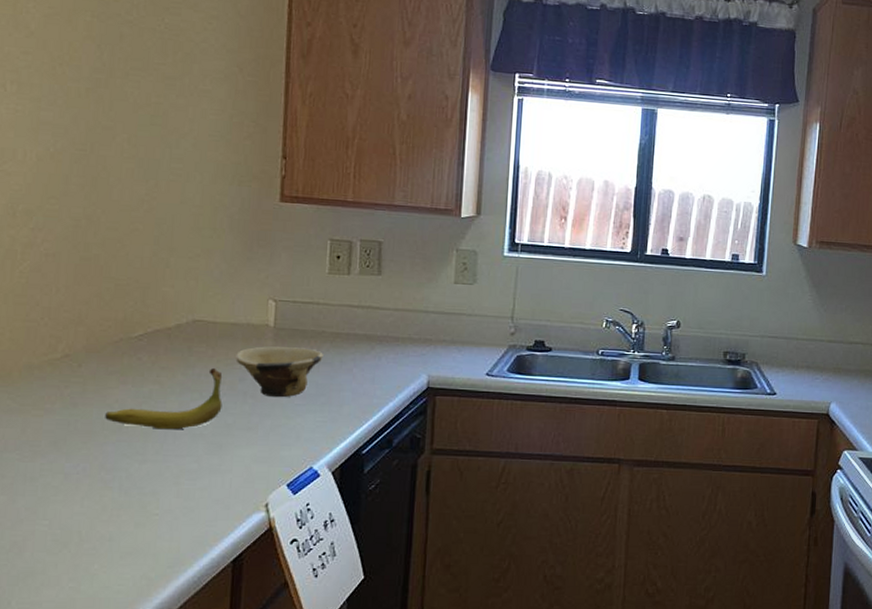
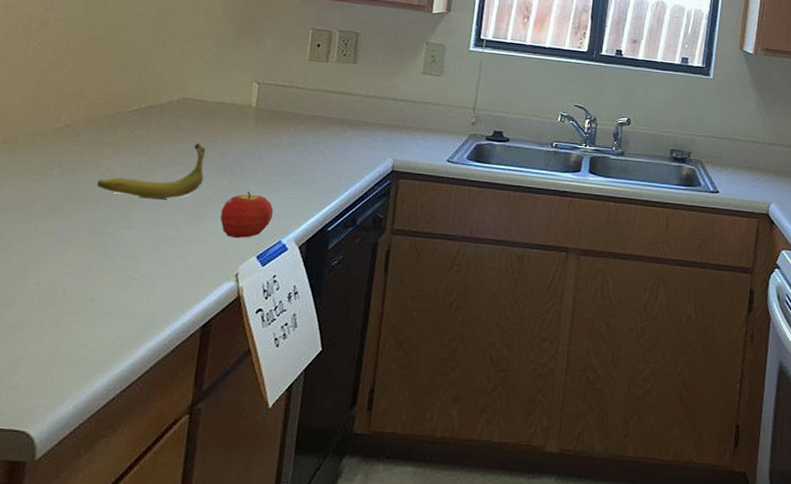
bowl: present [234,346,323,398] -> none [218,125,299,174]
fruit: none [244,416,301,466] -> present [220,191,273,238]

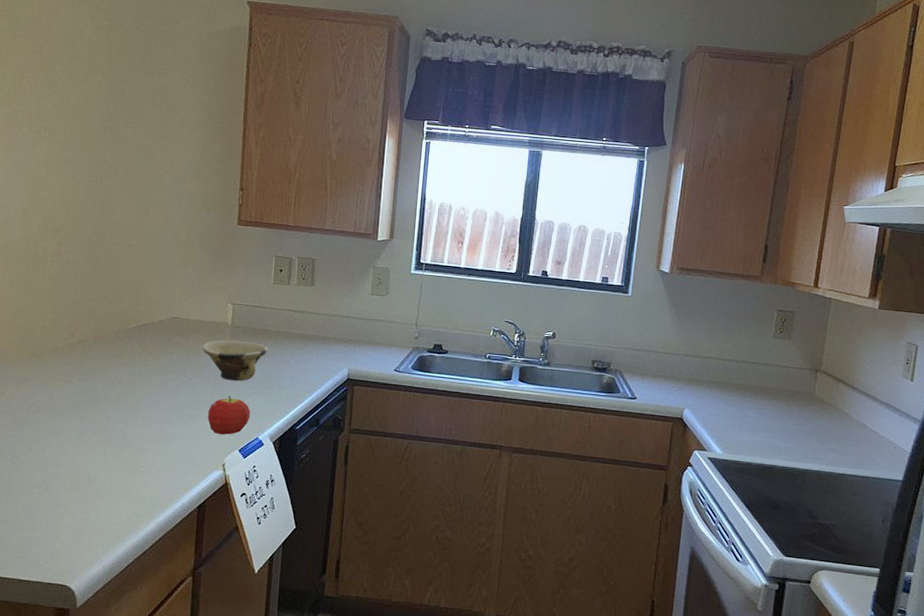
banana: present [97,142,206,200] -> none [108,355,193,402]
bowl: none [218,125,299,174] -> present [202,340,268,381]

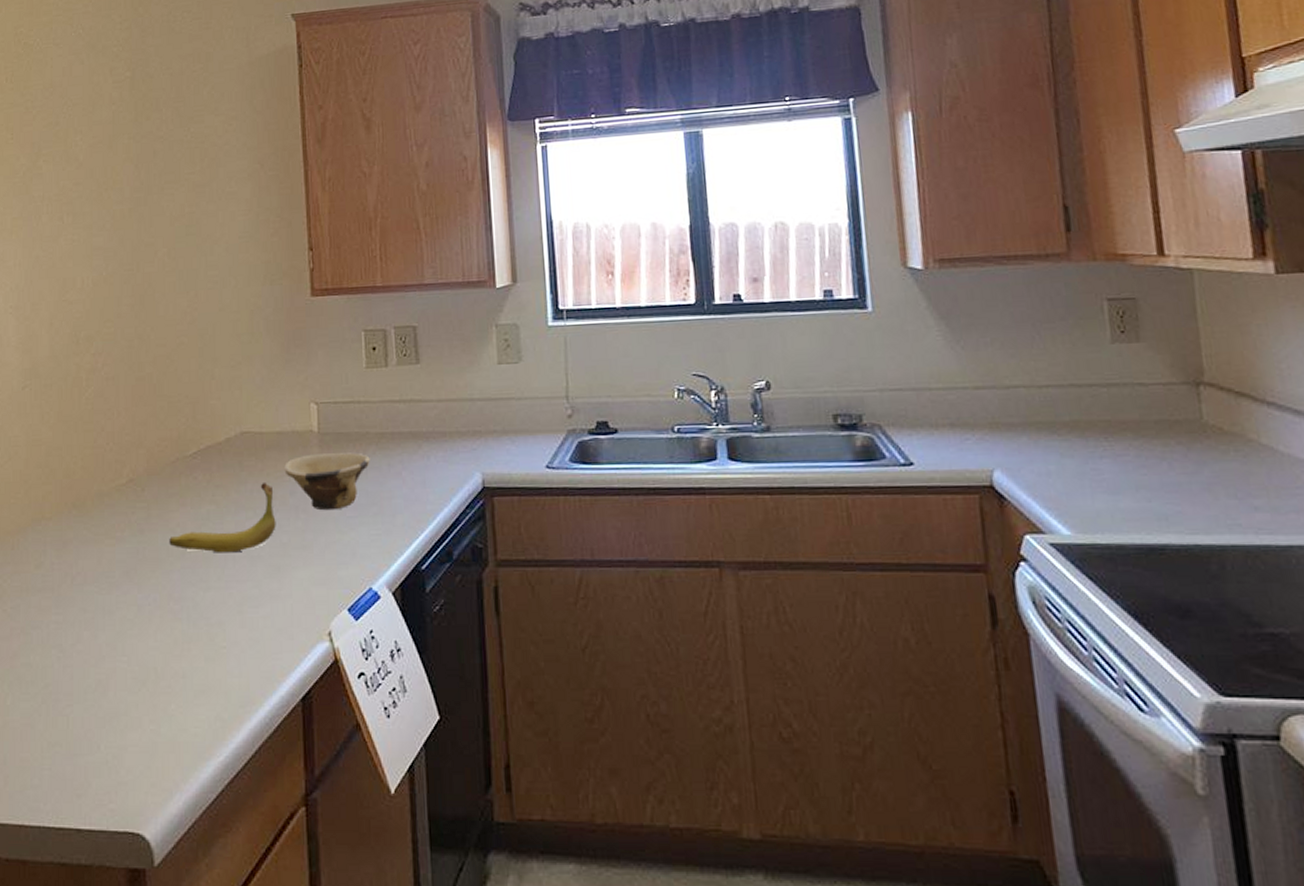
banana: none [108,355,193,402] -> present [169,481,276,553]
fruit: present [208,396,250,435] -> none [301,532,357,589]

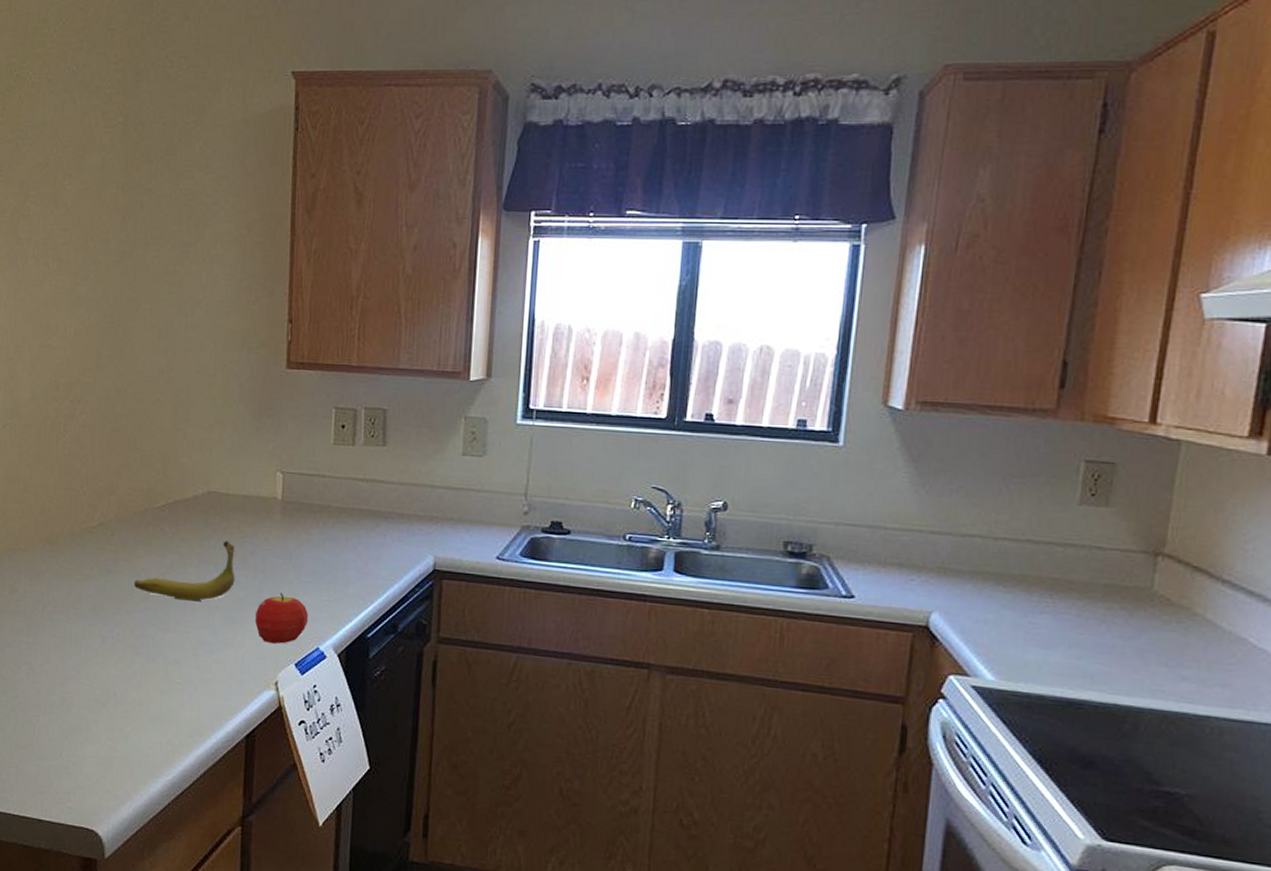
bowl: present [283,452,370,511] -> none [245,520,329,574]
fruit: none [301,532,357,589] -> present [255,593,308,644]

